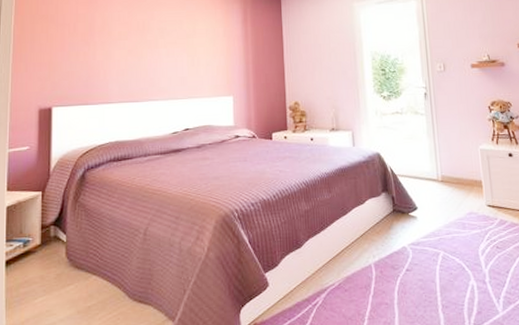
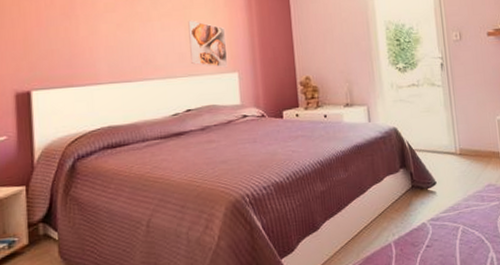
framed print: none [190,48,225,92] -> present [188,20,229,68]

